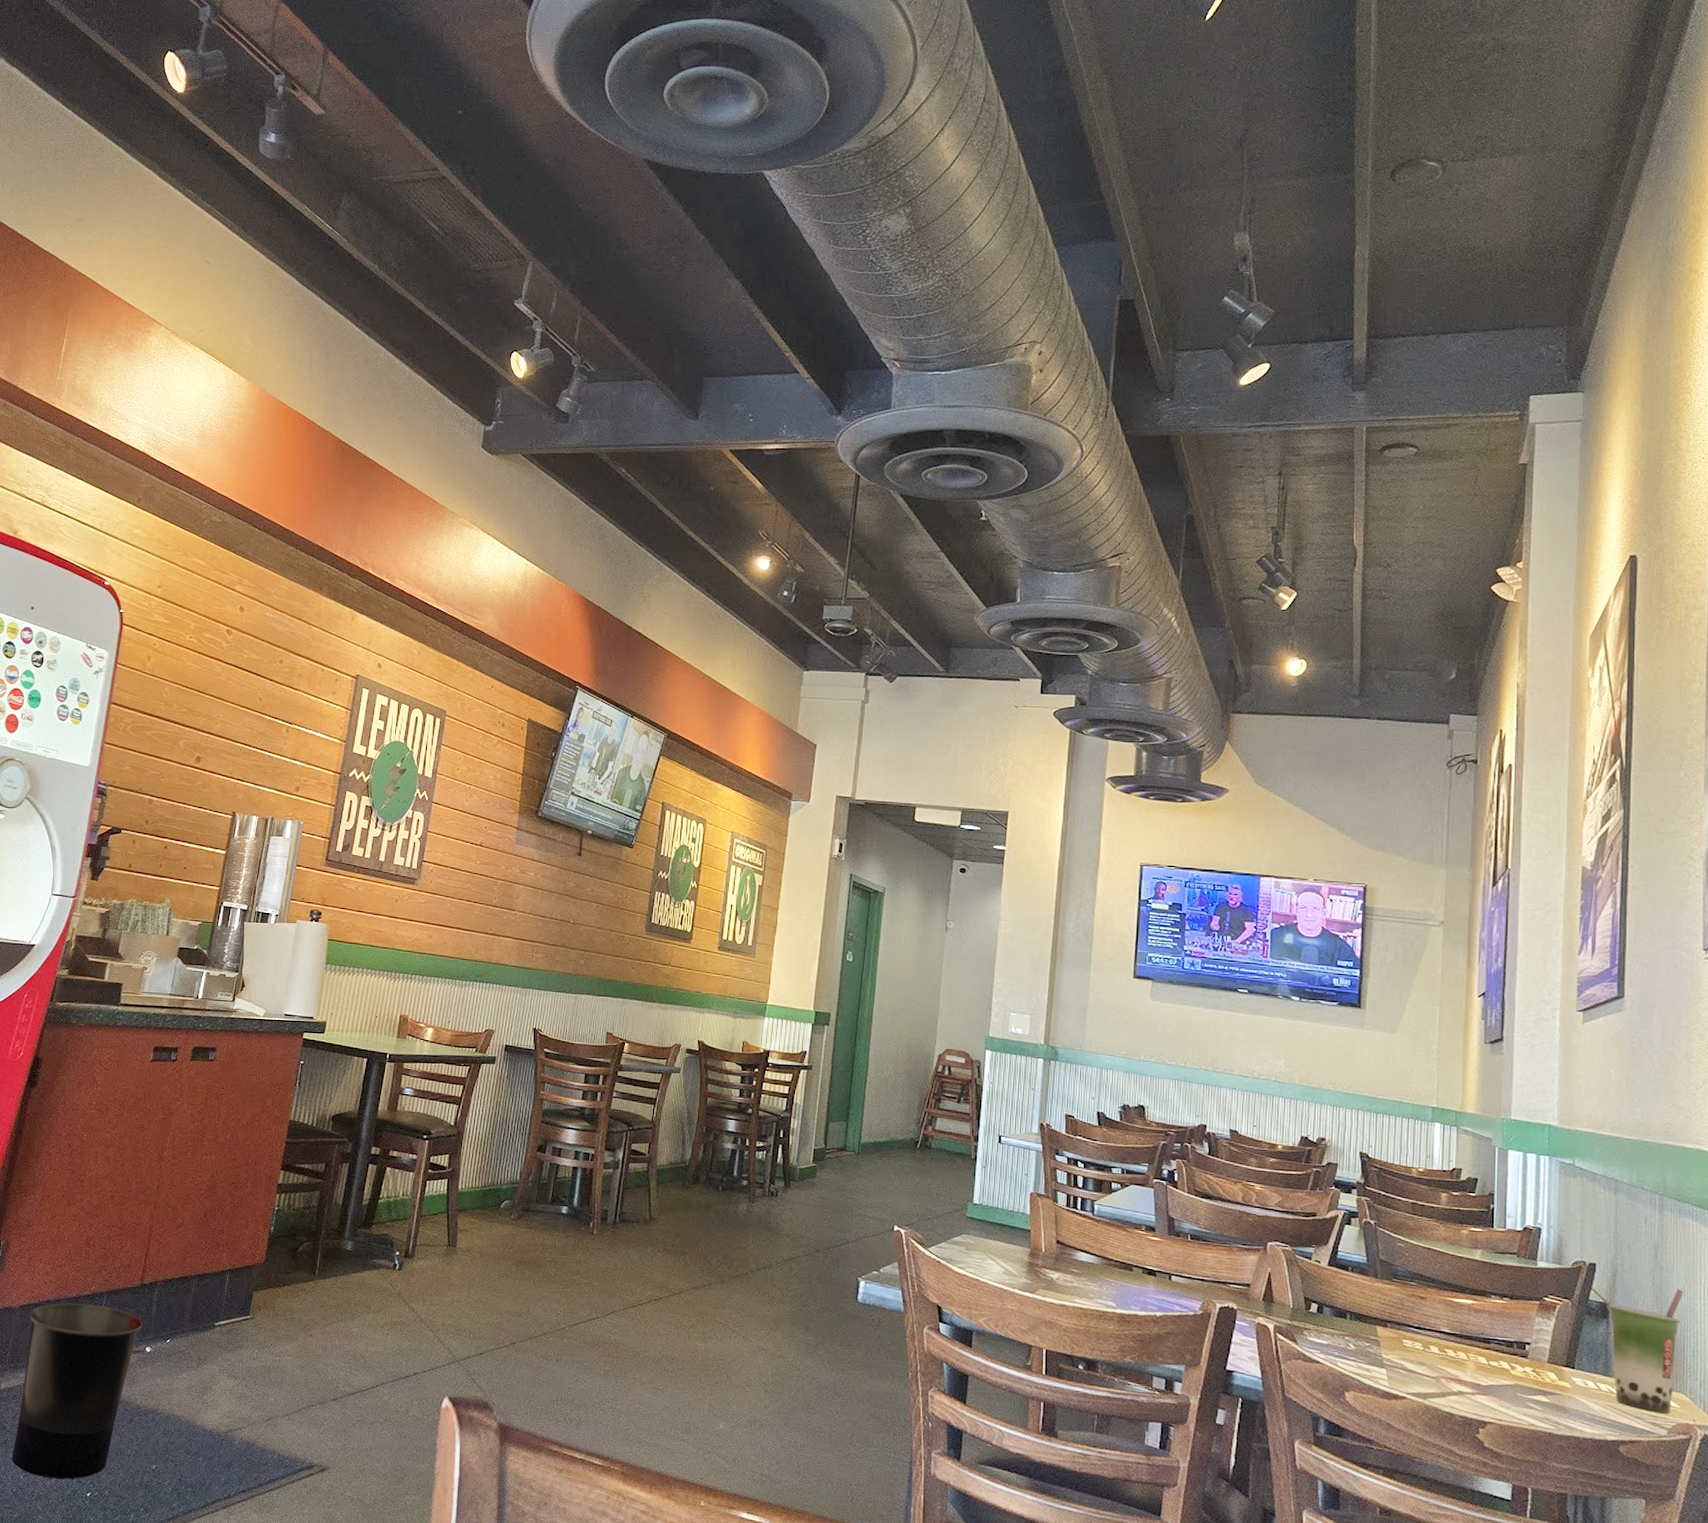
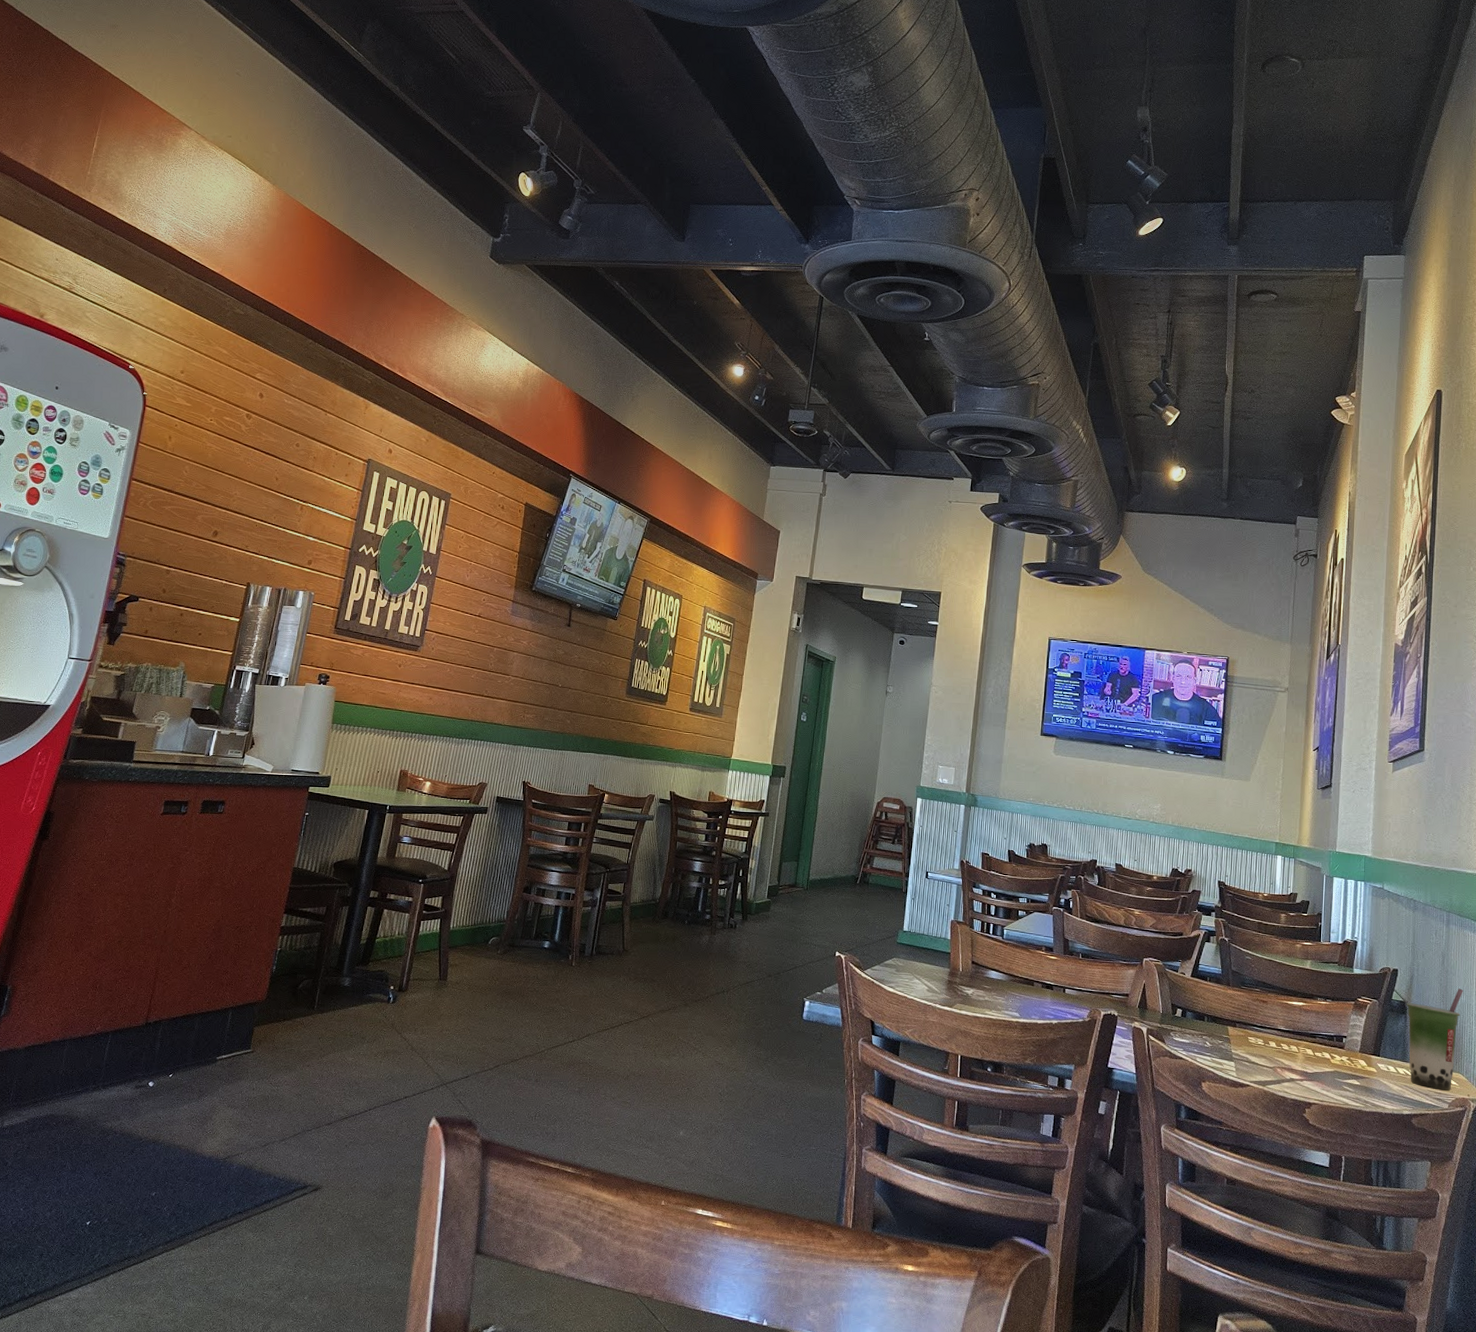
waste bin: present [11,1303,143,1479] -> none [12,1043,147,1210]

